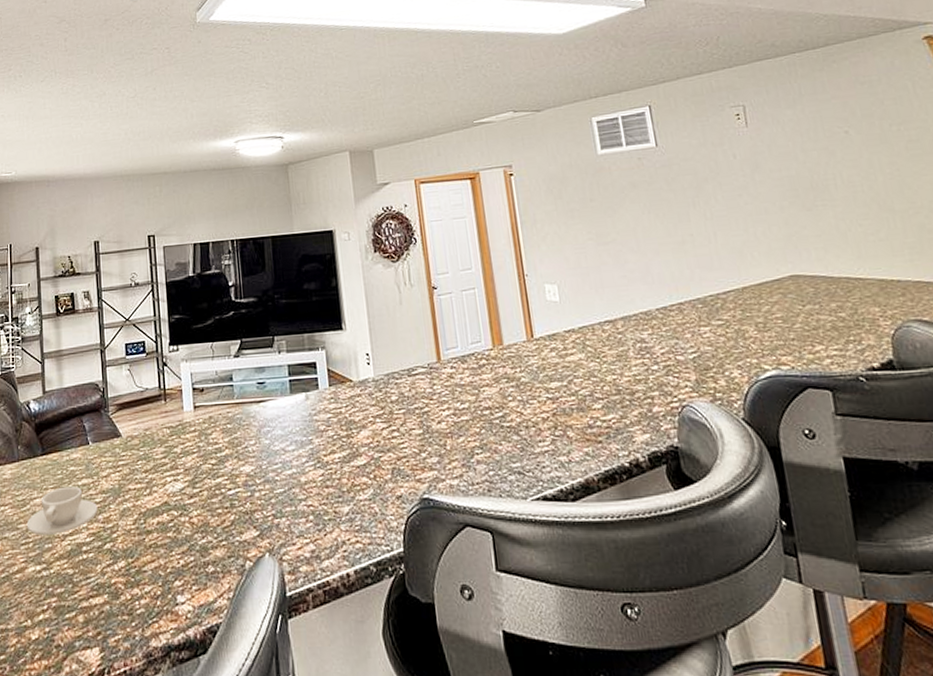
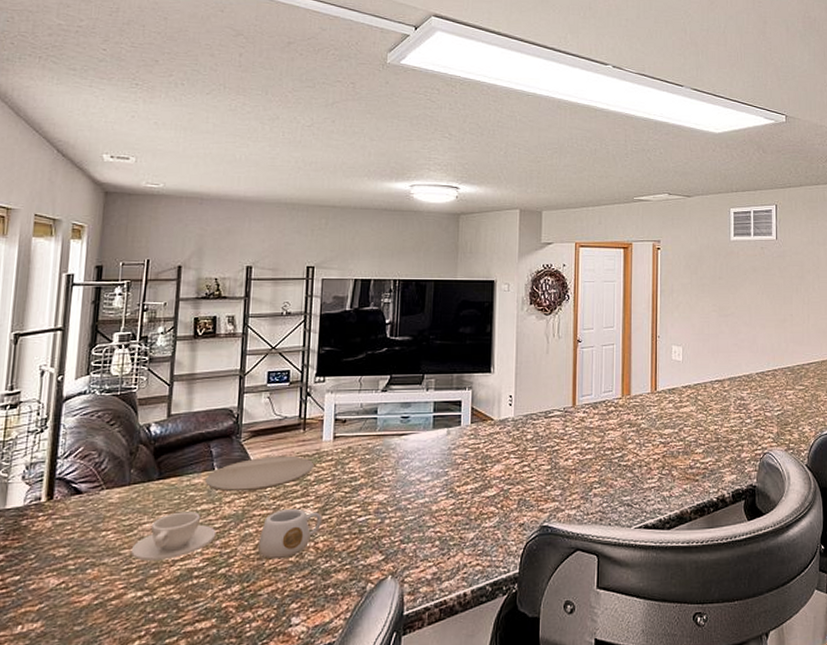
plate: none [82,427,179,466] -> present [205,455,315,492]
mug: none [136,481,193,535] -> present [257,508,322,560]

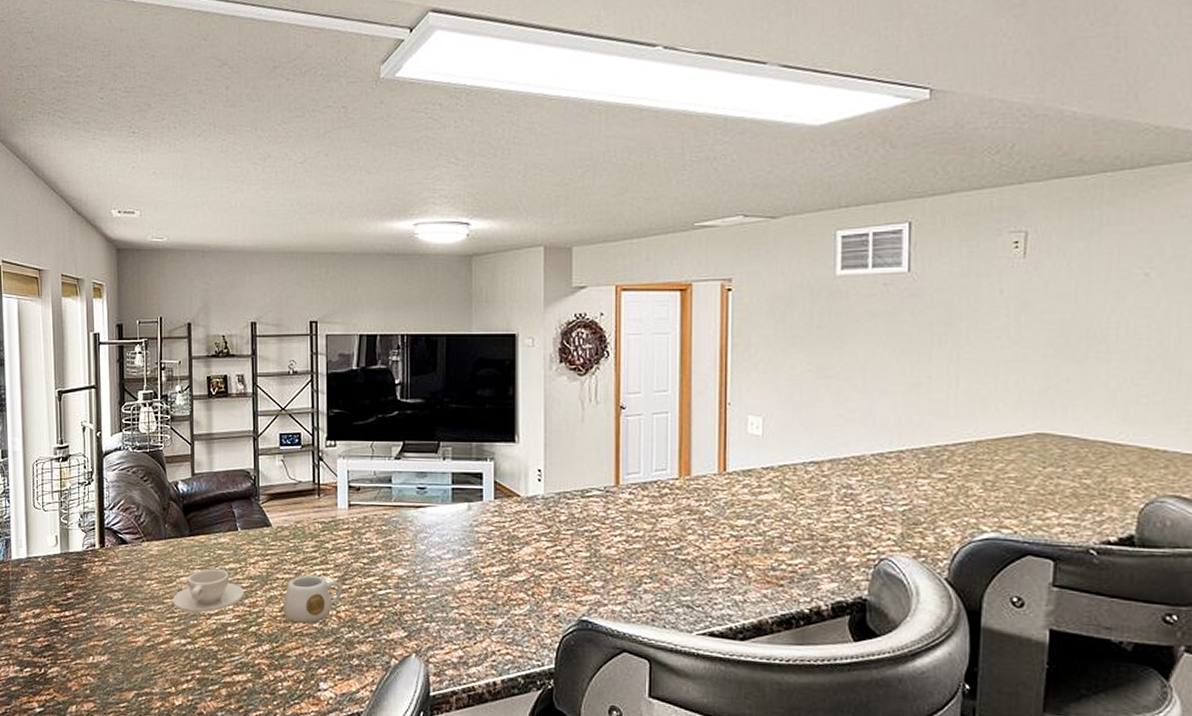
plate: present [205,455,315,492] -> none [230,520,331,554]

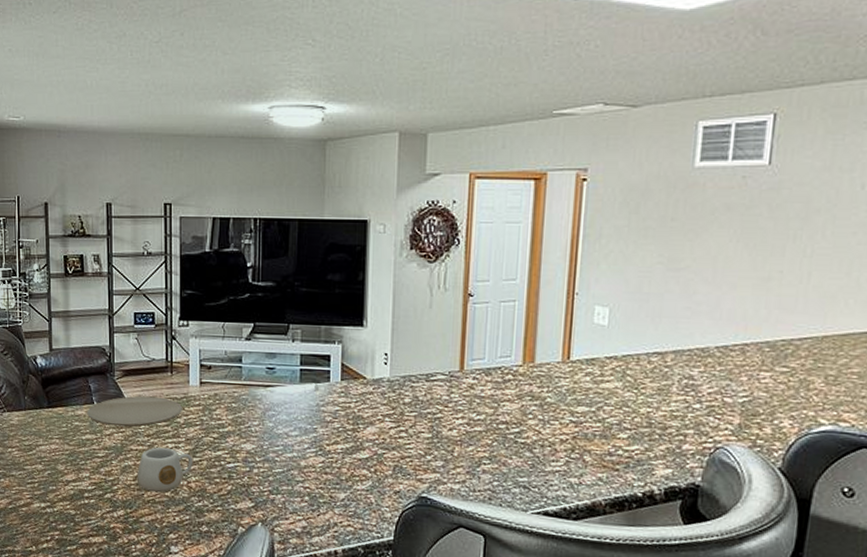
teacup: present [172,568,245,613] -> none [32,438,100,479]
plate: none [230,520,331,554] -> present [87,396,183,427]

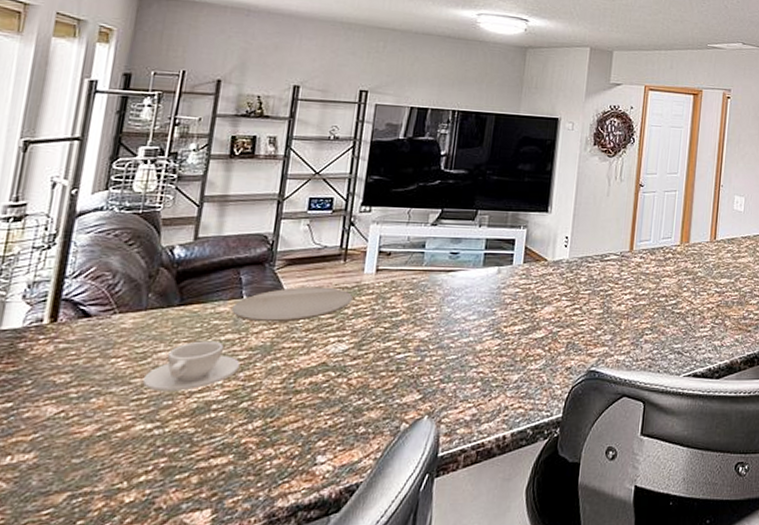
teacup: none [32,438,100,479] -> present [142,341,241,391]
mug: present [136,447,192,493] -> none [284,342,357,395]

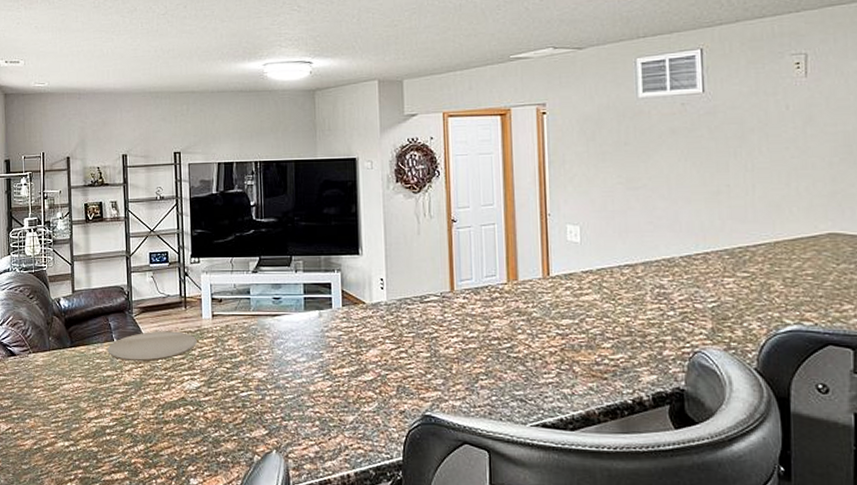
teacup: present [142,341,241,391] -> none [56,376,121,417]

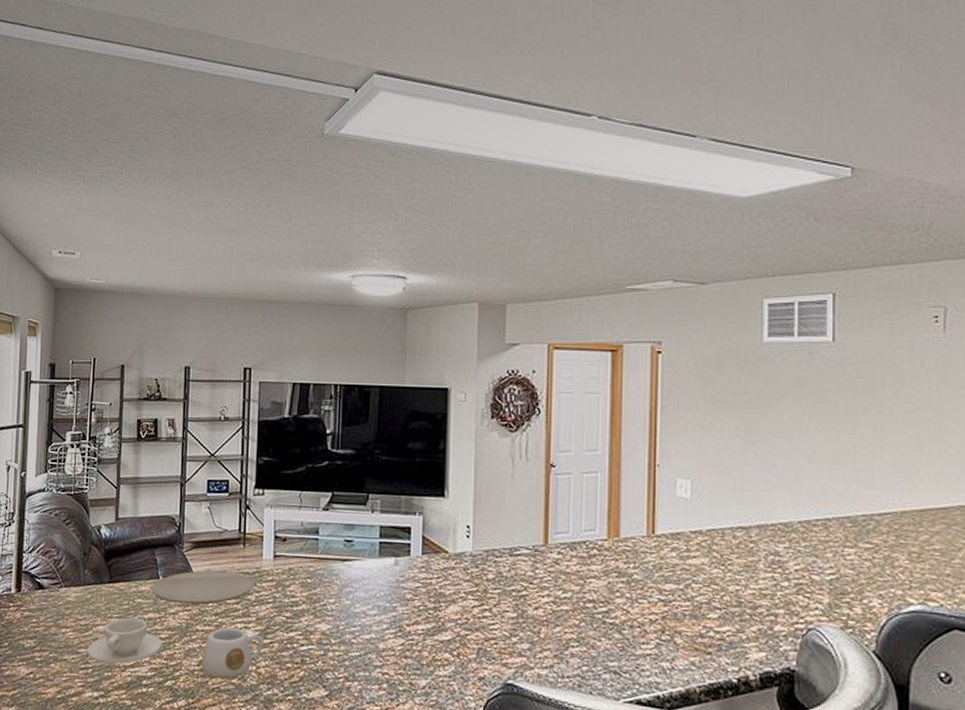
teacup: none [56,376,121,417] -> present [87,617,162,664]
mug: none [155,379,208,425] -> present [201,627,263,680]

